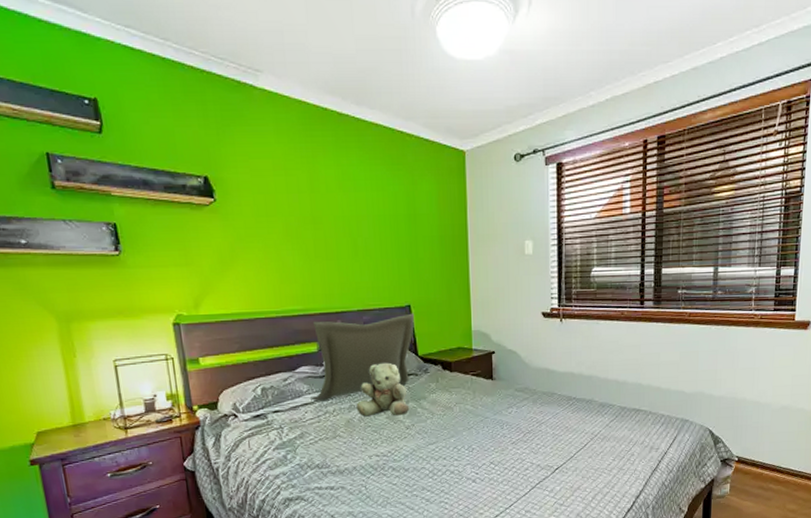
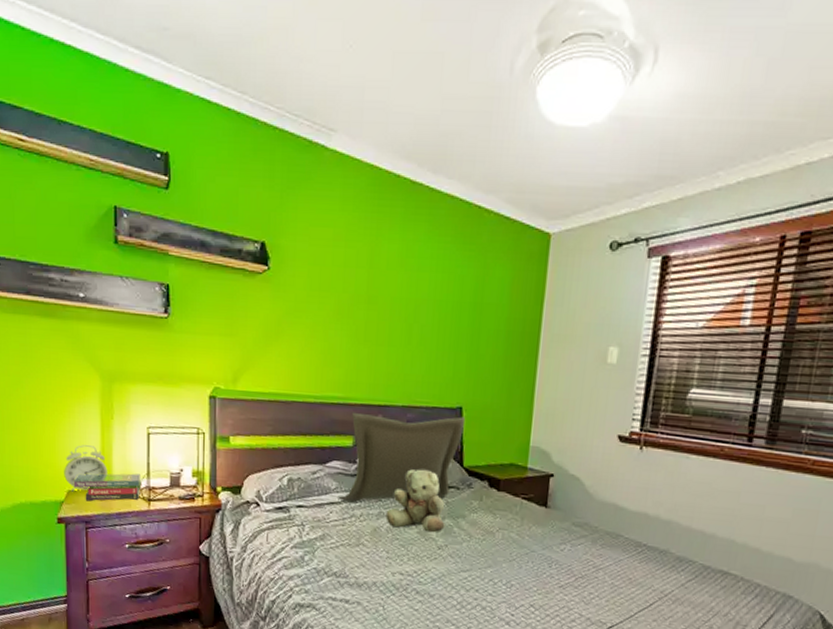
alarm clock: none [29,385,78,433] -> present [64,445,108,492]
books: none [41,405,116,439] -> present [73,473,142,501]

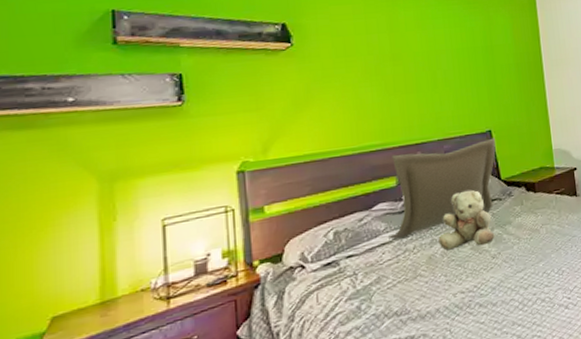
alarm clock: present [64,445,108,492] -> none [46,256,110,317]
books: present [73,473,142,501] -> none [60,272,157,323]

